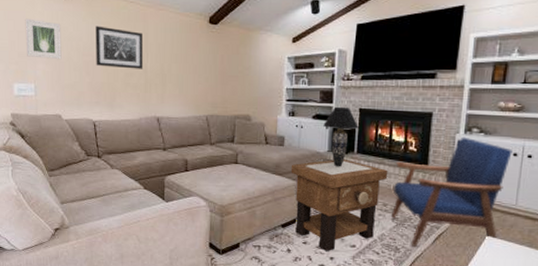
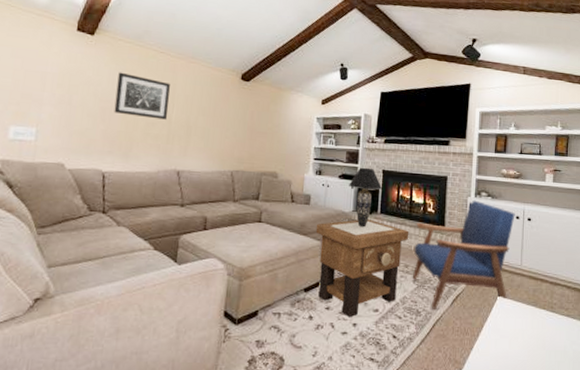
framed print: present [25,18,62,60] -> none [32,58,79,104]

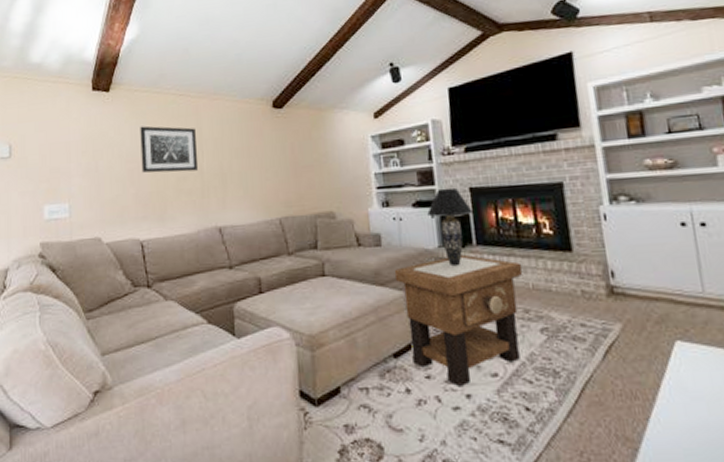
armchair: present [413,200,515,309] -> none [529,208,690,367]

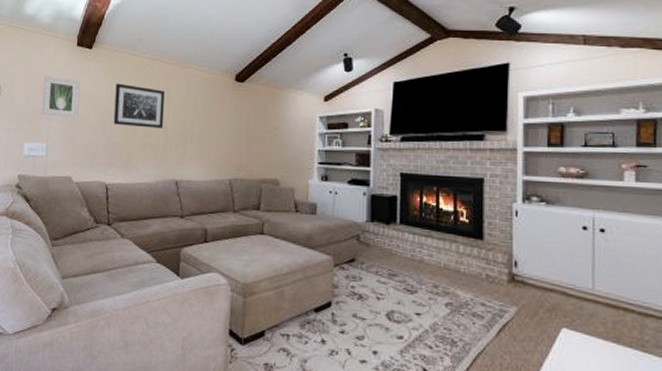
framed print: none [58,127,101,172] -> present [42,76,80,118]
side table: present [394,254,523,388] -> none [324,230,437,345]
table lamp: present [427,187,473,267] -> none [360,170,400,240]

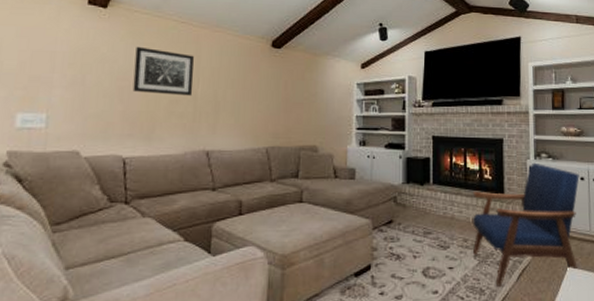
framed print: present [42,76,80,118] -> none [41,36,92,85]
armchair: none [443,206,581,340] -> present [472,162,580,286]

